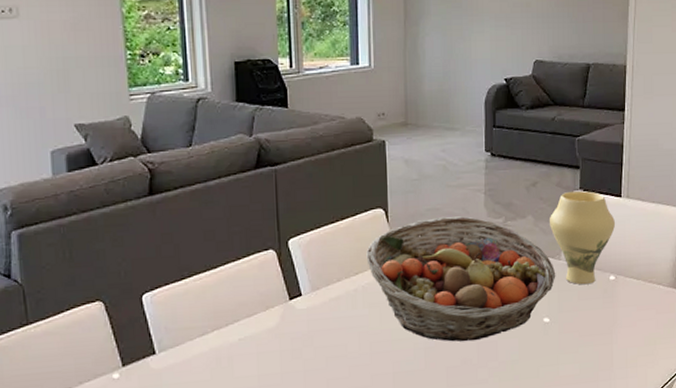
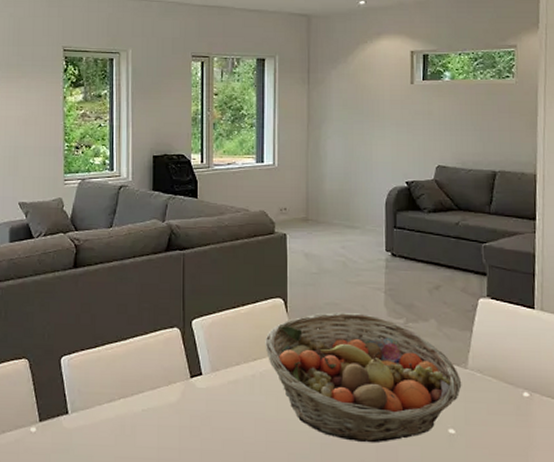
vase: present [550,190,616,285] -> none [454,298,529,399]

